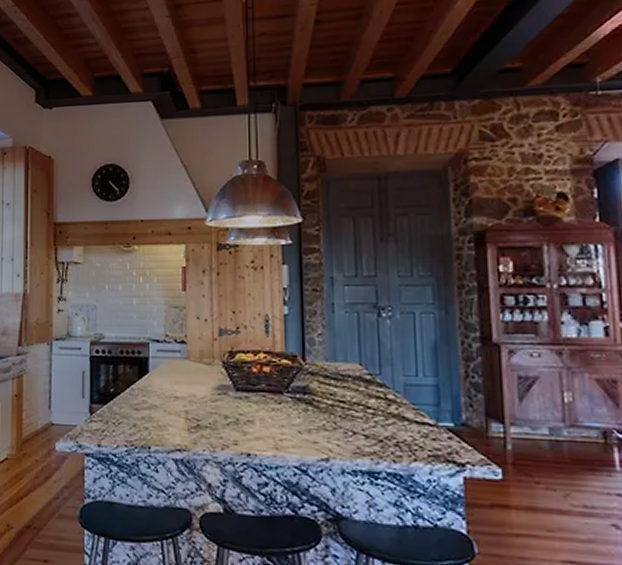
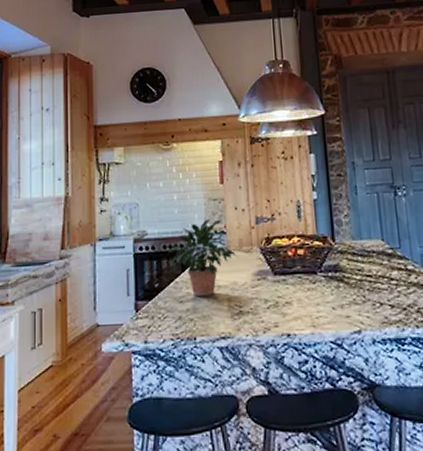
potted plant: none [125,328,196,407] -> present [168,219,236,297]

